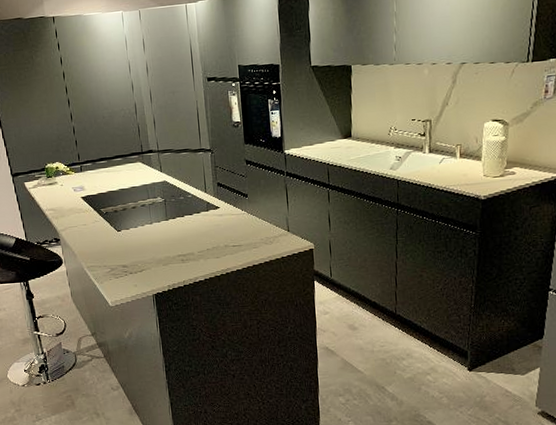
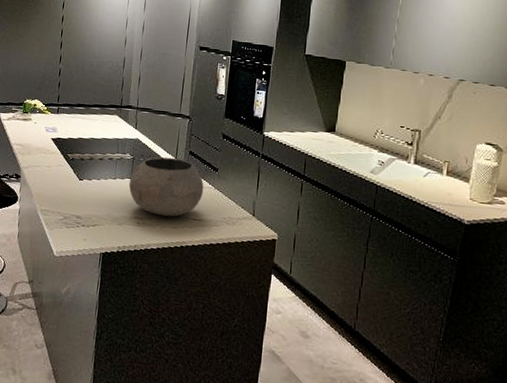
bowl: none [165,192,238,249] -> present [128,157,204,217]

